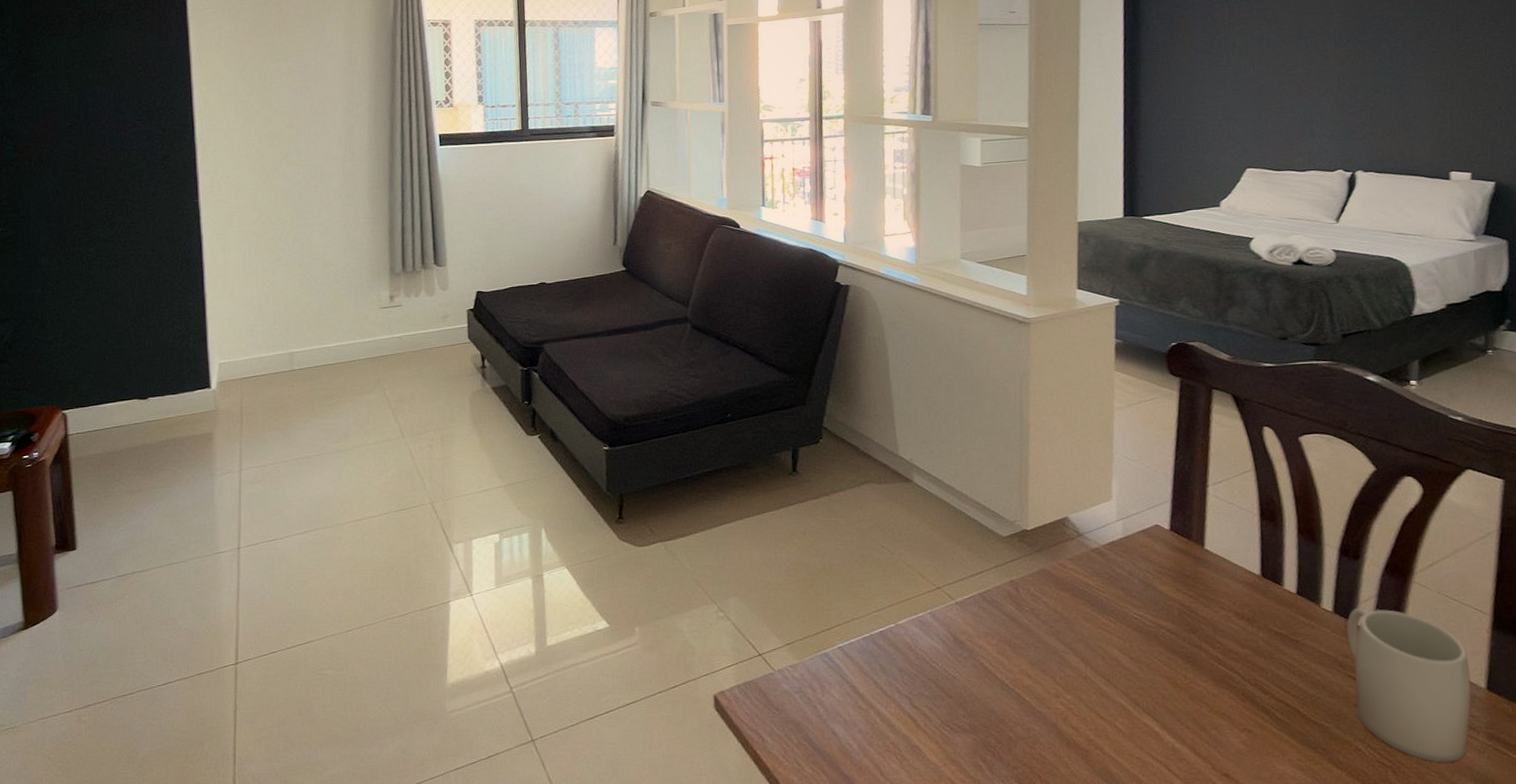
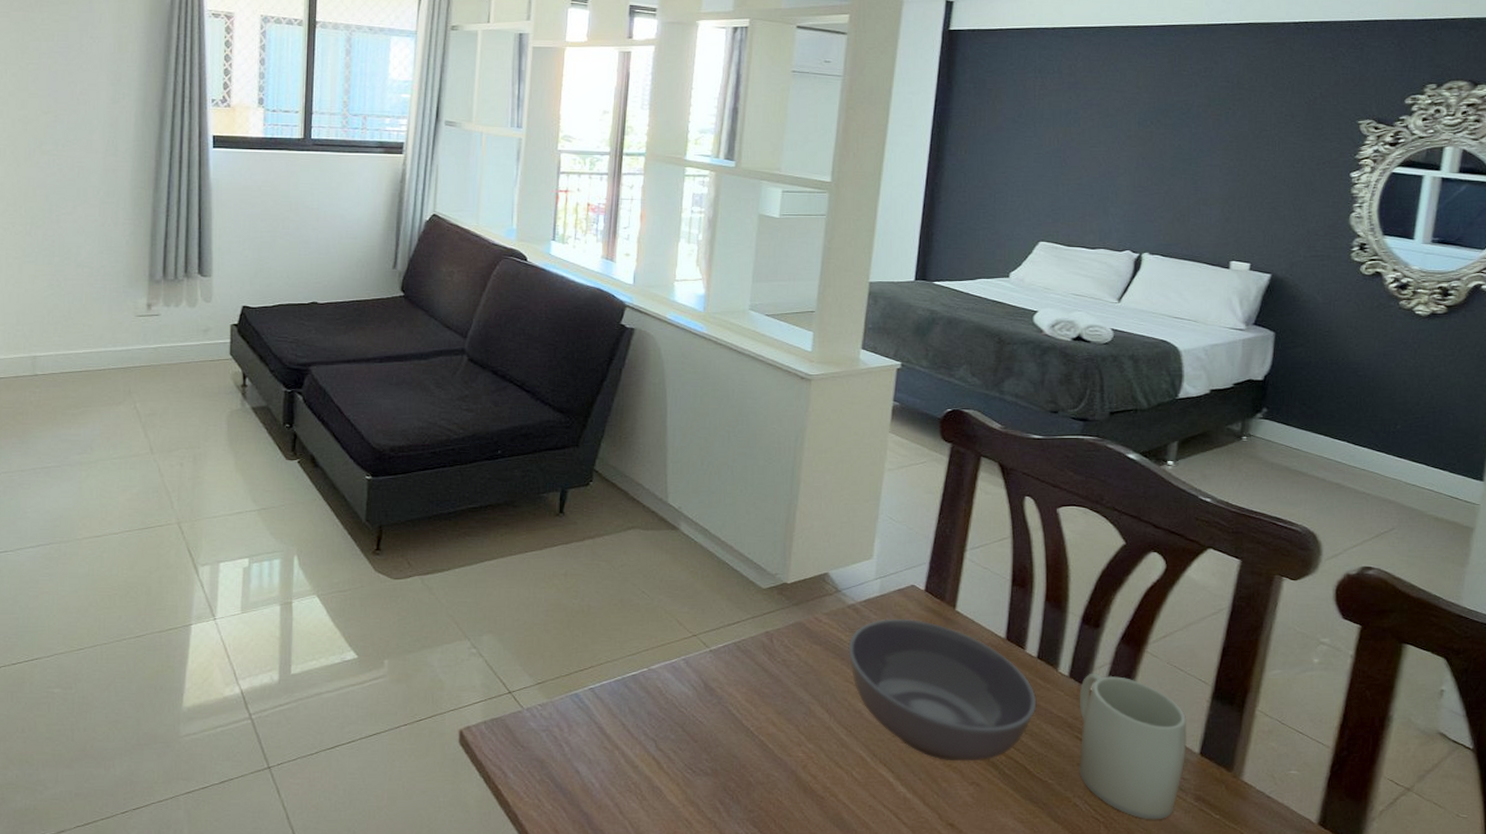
bowl: none [1096,559,1303,707] -> present [848,618,1037,762]

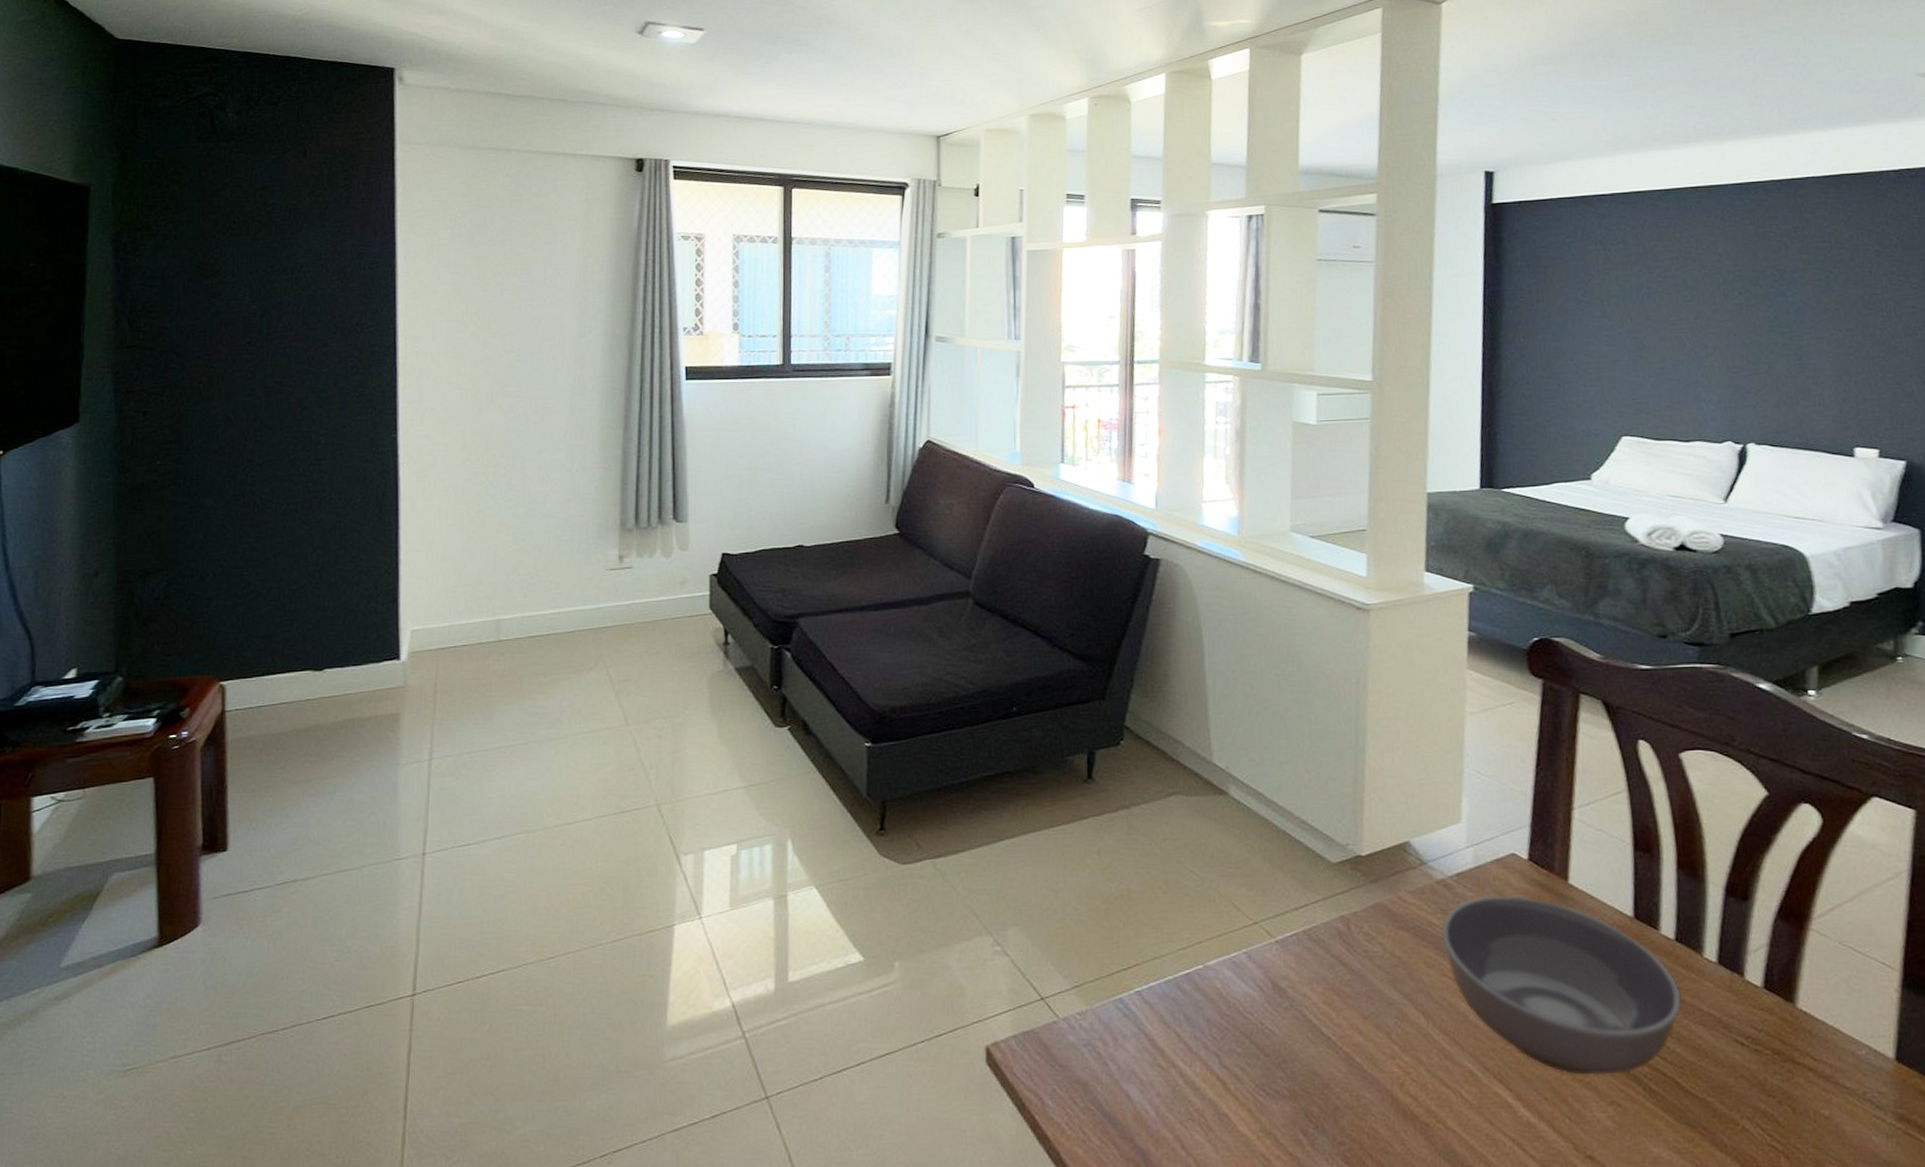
mug: present [1078,673,1187,820] -> none [1733,958,1878,1148]

